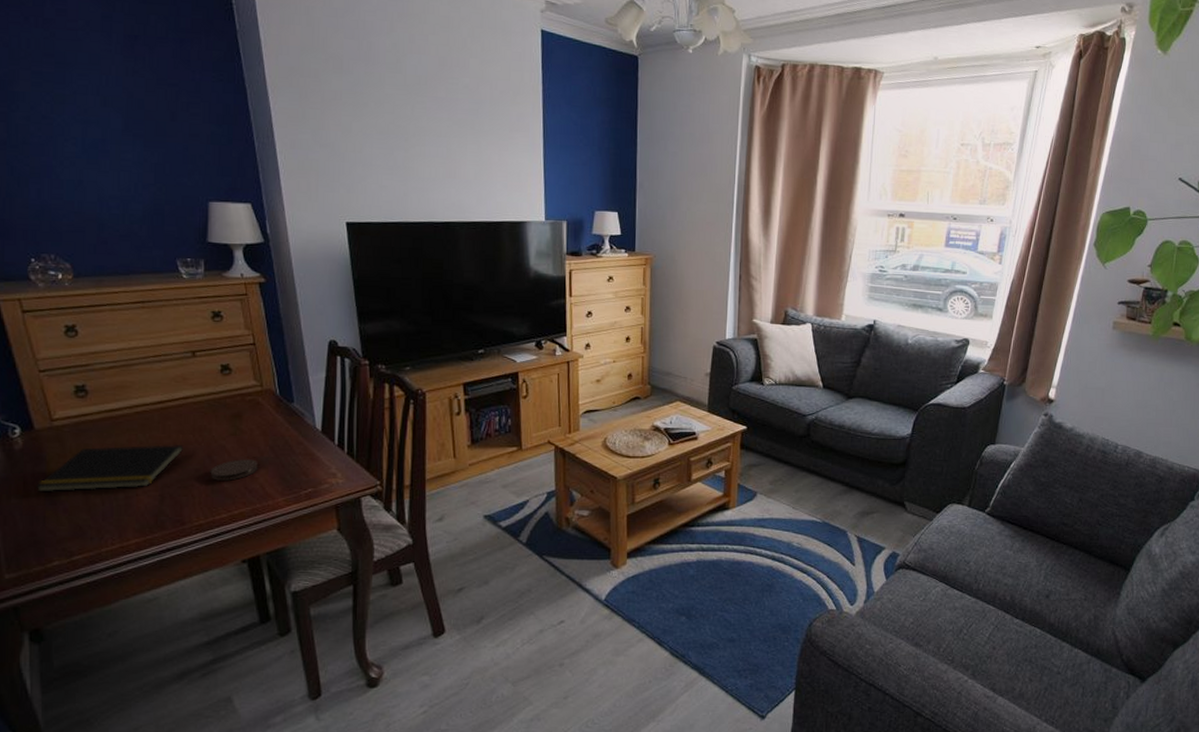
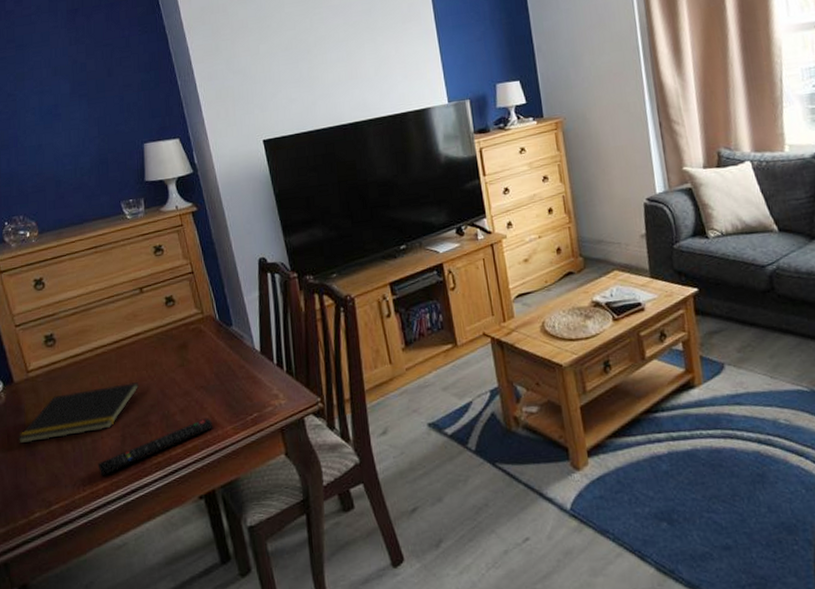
remote control: none [130,487,264,532] -> present [97,418,214,476]
coaster: present [210,459,259,481] -> none [163,389,207,415]

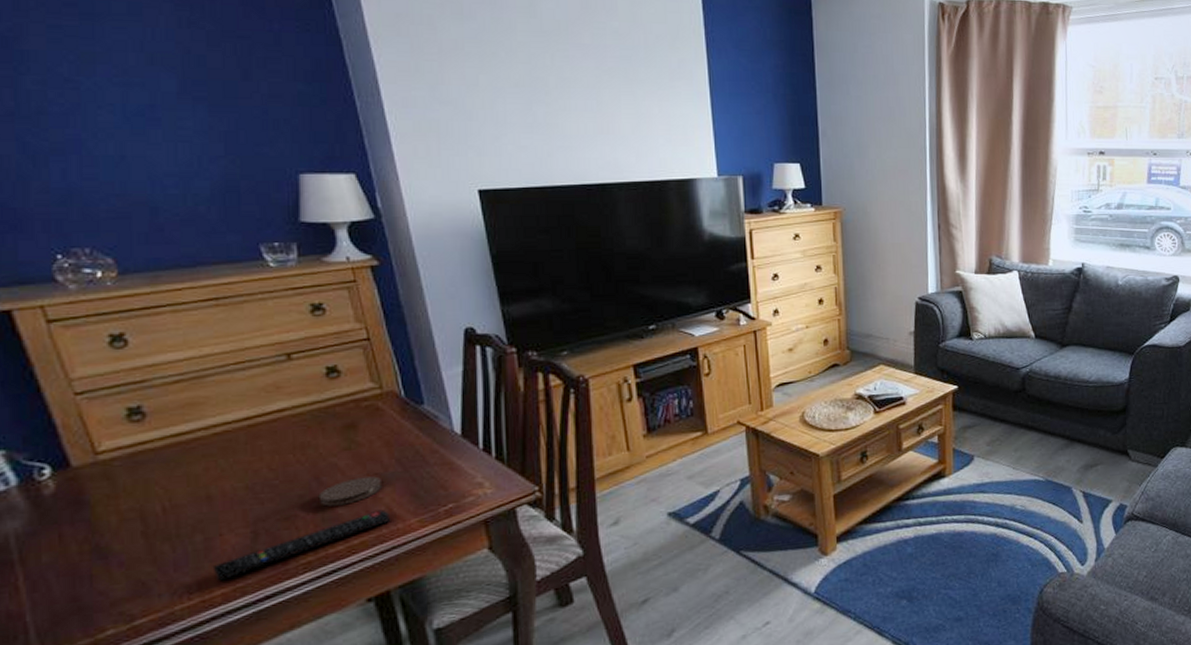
notepad: present [18,382,140,444] -> none [77,468,282,546]
coaster: none [163,389,207,415] -> present [318,476,383,506]

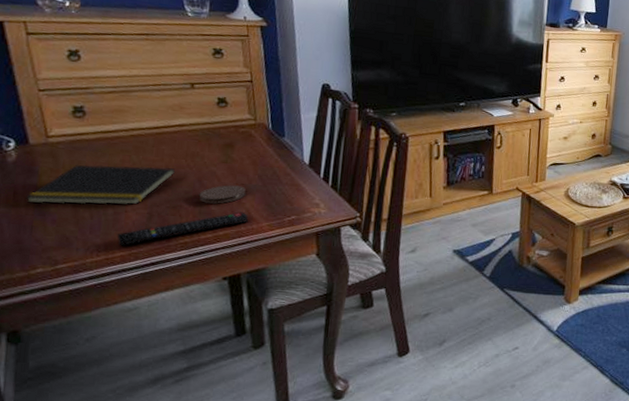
notepad: none [77,468,282,546] -> present [26,164,176,205]

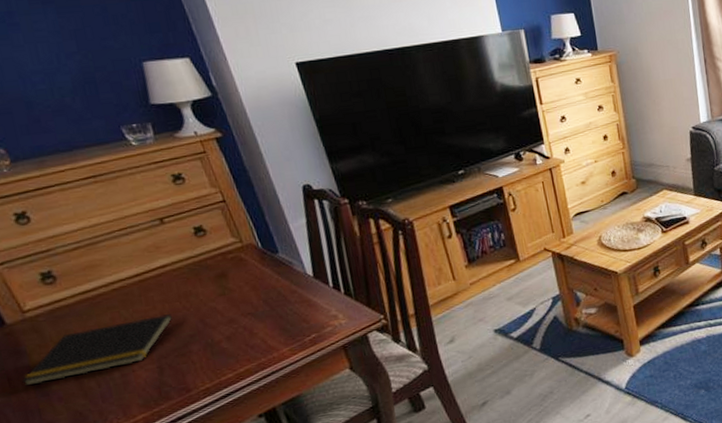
remote control: present [117,212,249,246] -> none [132,342,267,408]
coaster: present [199,185,247,204] -> none [205,315,256,343]

